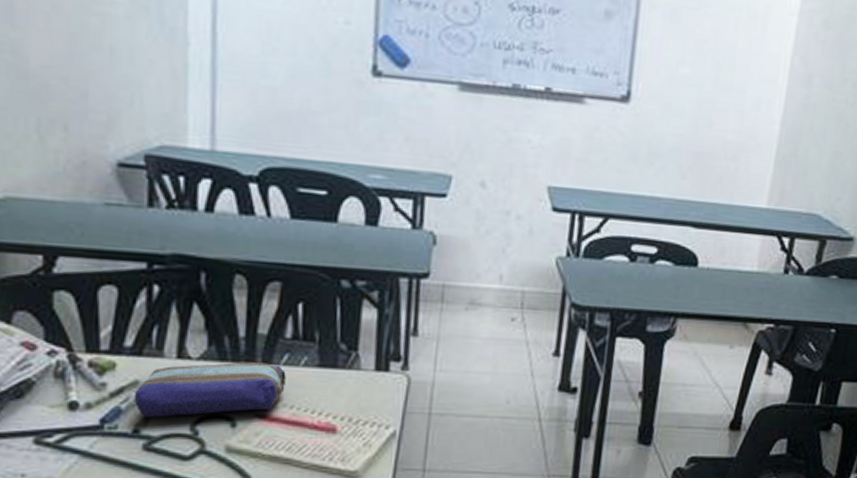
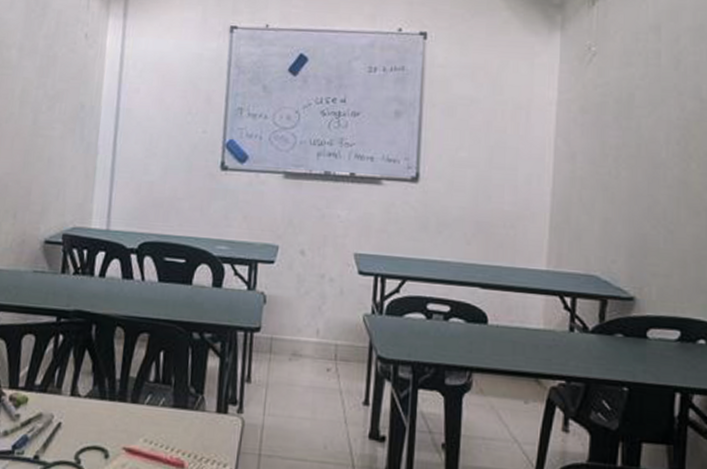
pencil case: present [133,362,286,418] -> none [37,400,148,446]

